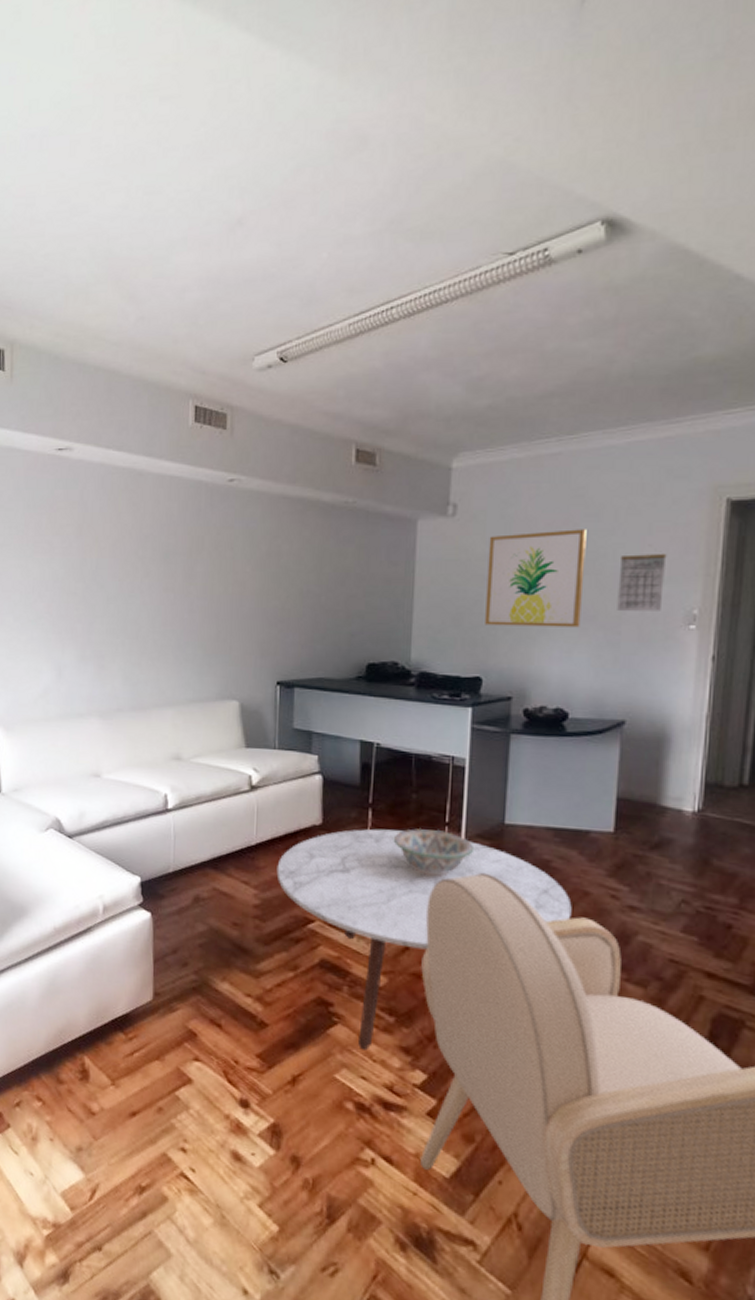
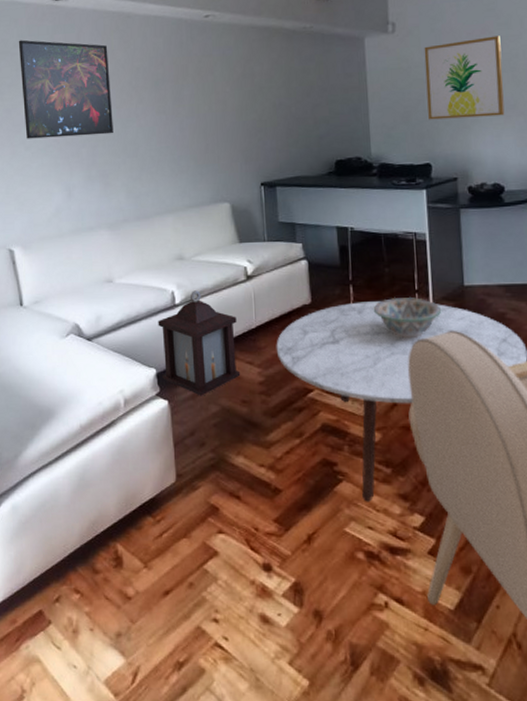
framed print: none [14,493,114,610] -> present [18,40,113,139]
lantern: none [146,796,235,913] -> present [158,290,241,396]

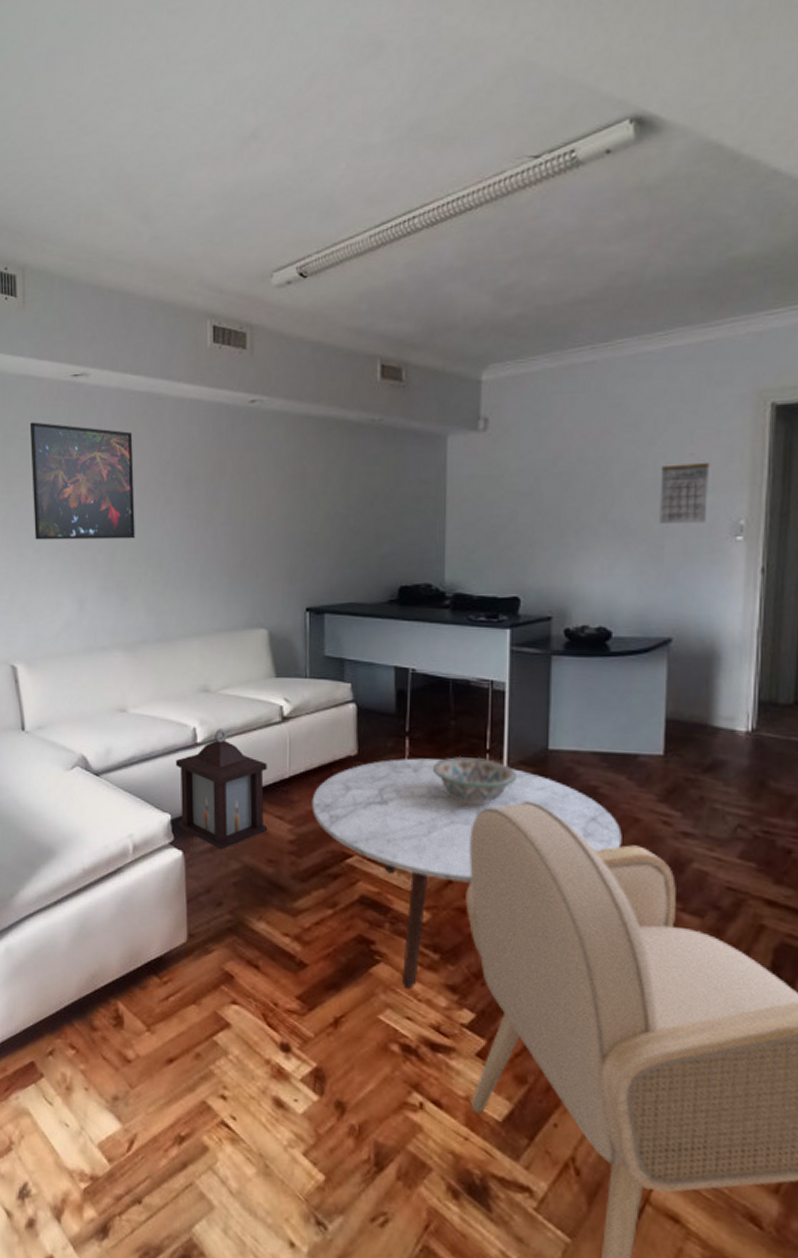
wall art: present [424,36,505,120] -> none [521,440,625,543]

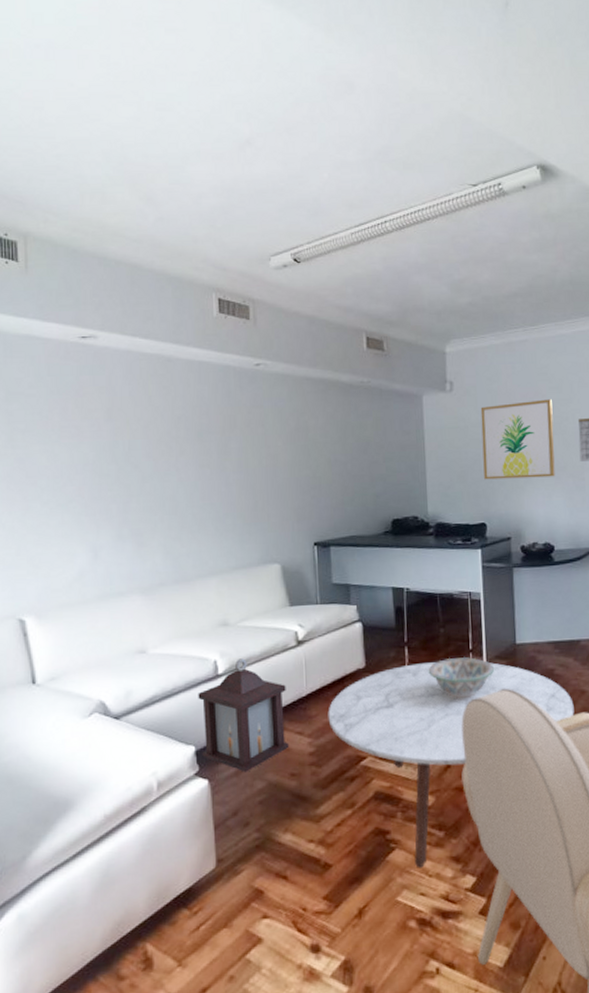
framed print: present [29,422,135,540] -> none [35,380,149,493]
wall art: none [521,440,625,543] -> present [480,399,555,480]

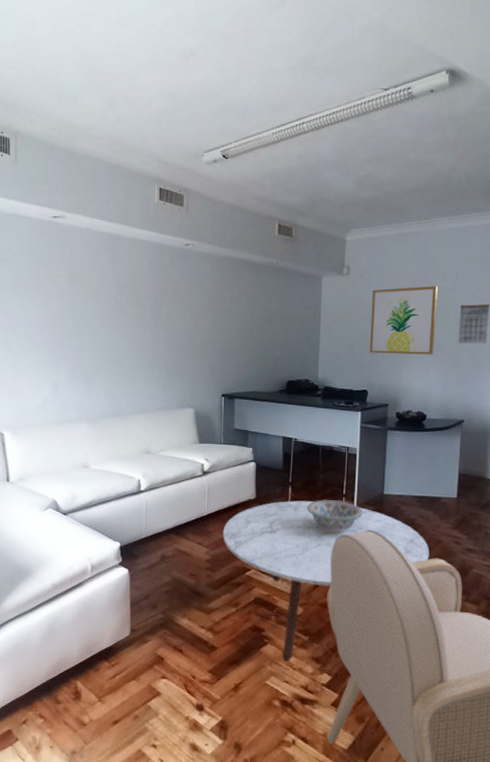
lantern: present [198,658,290,773] -> none [124,480,192,568]

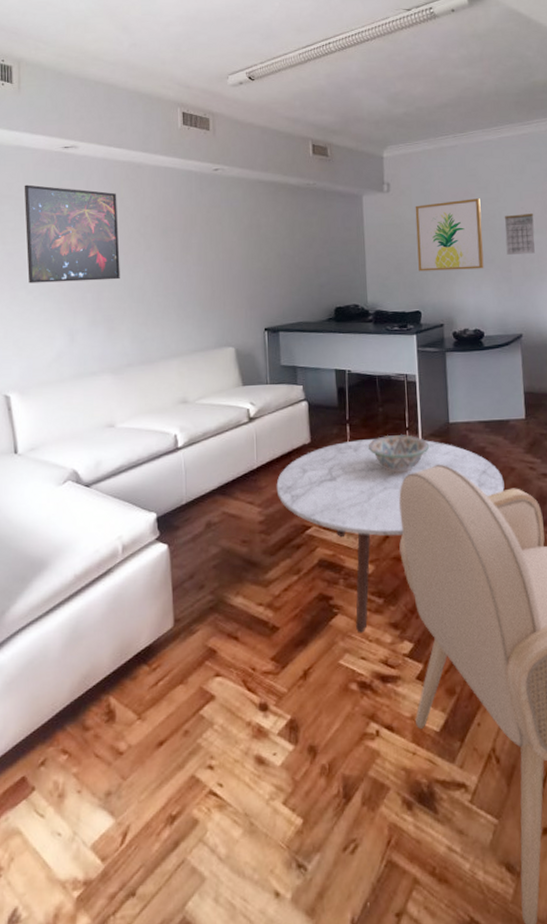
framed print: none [18,250,98,341] -> present [24,184,120,283]

